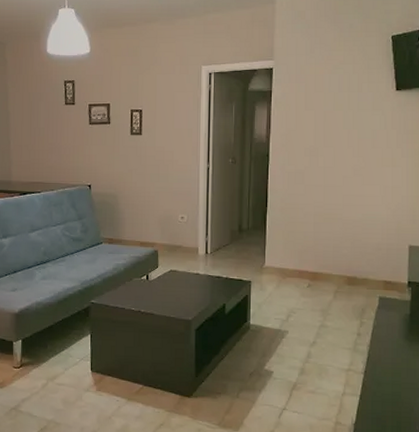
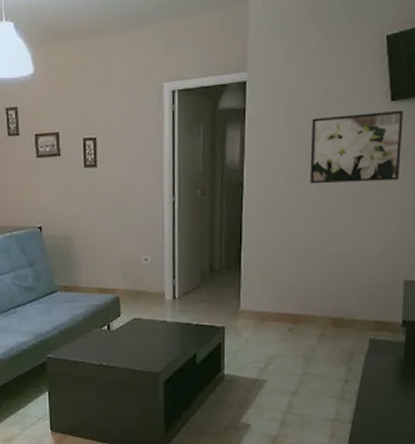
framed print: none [327,98,406,158] -> present [310,110,403,184]

